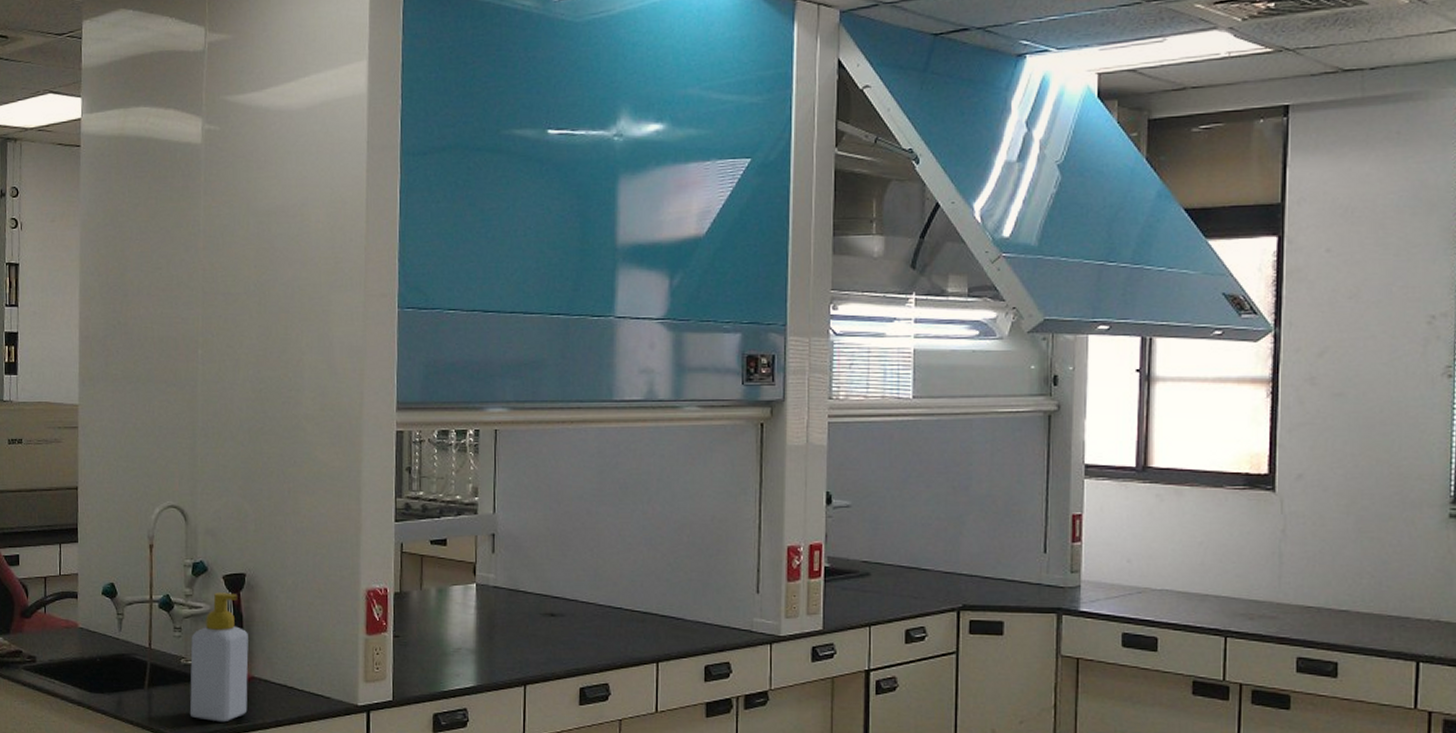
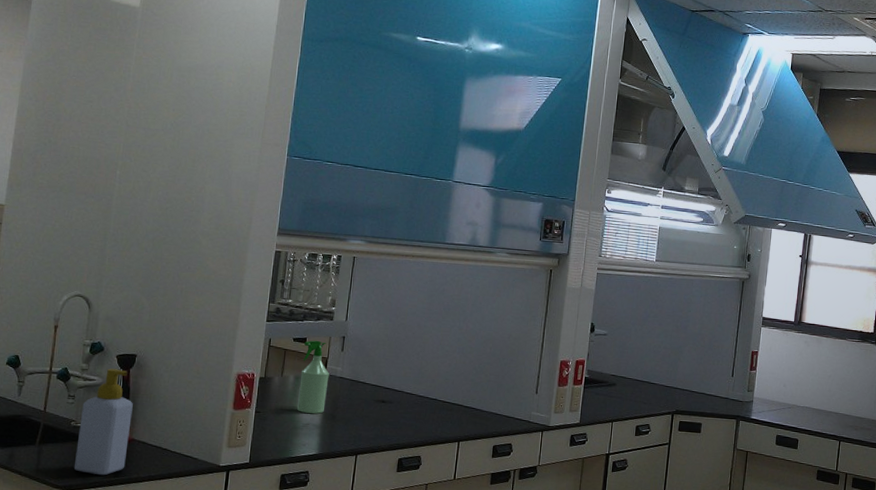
spray bottle: none [443,541,480,636] -> present [296,340,329,414]

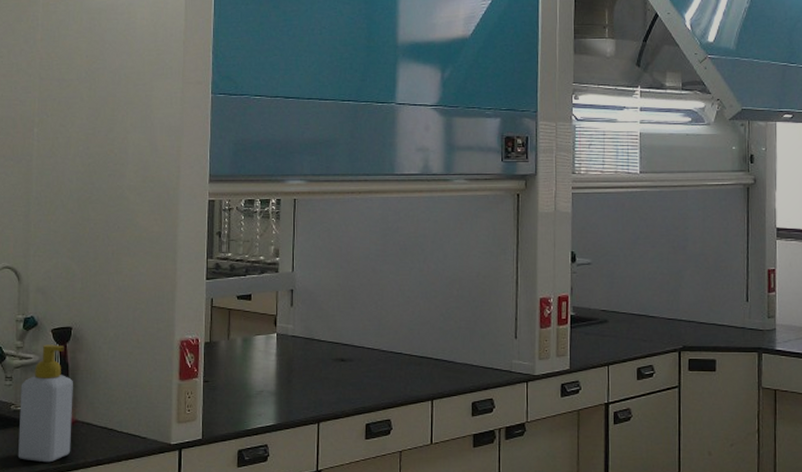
spray bottle: present [296,340,329,414] -> none [248,296,280,380]

